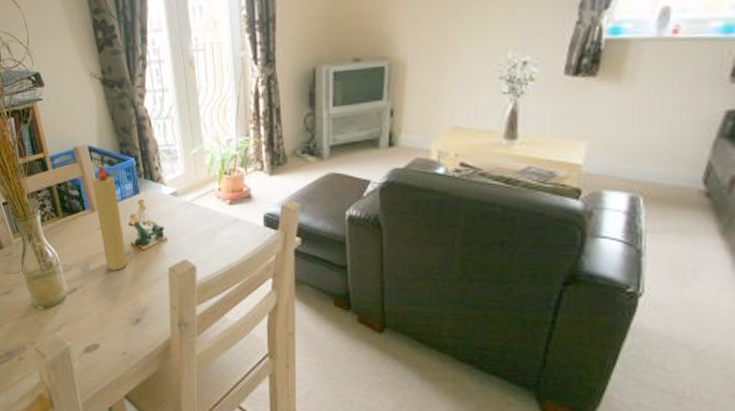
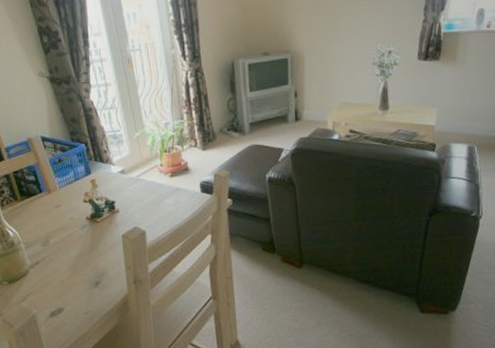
candle: present [92,165,128,271] -> none [47,152,85,243]

